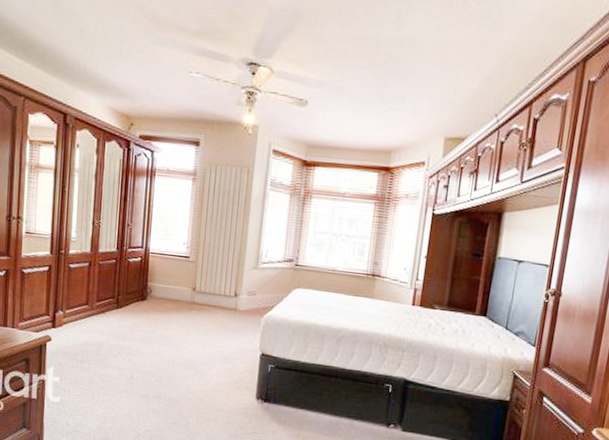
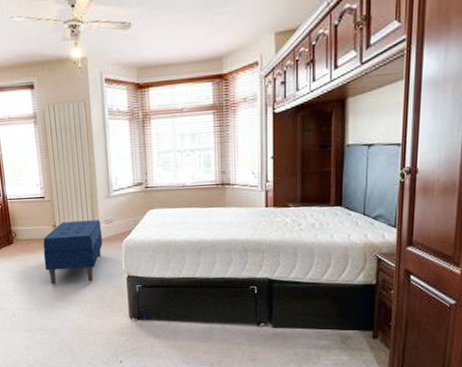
bench: none [175,286,244,354] -> present [43,220,103,284]

